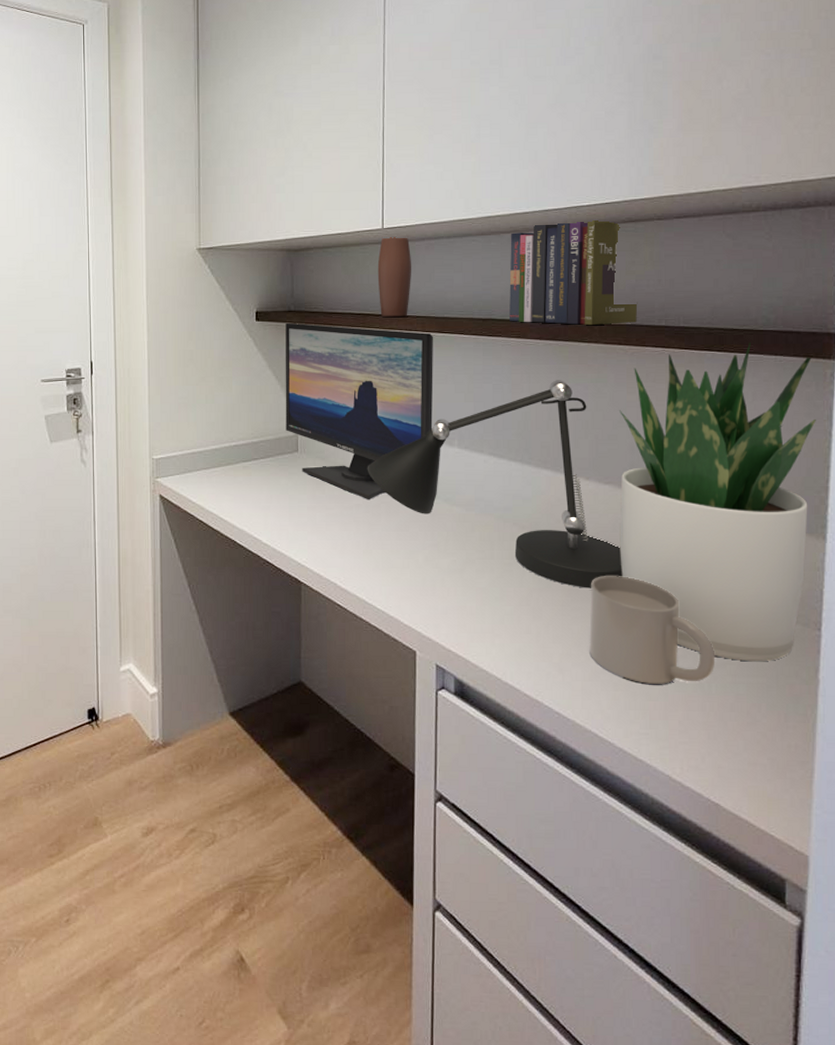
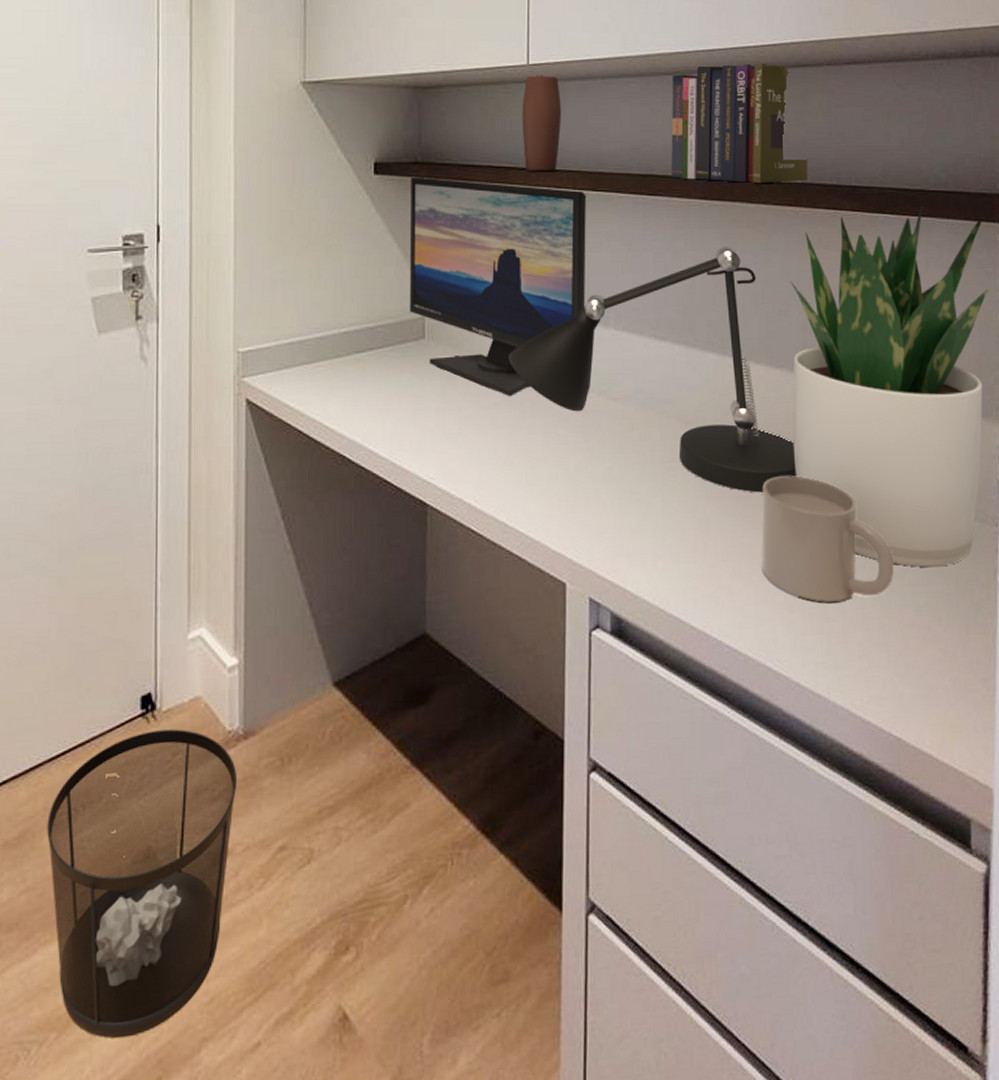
waste bin: none [25,735,159,949] -> present [47,729,238,1039]

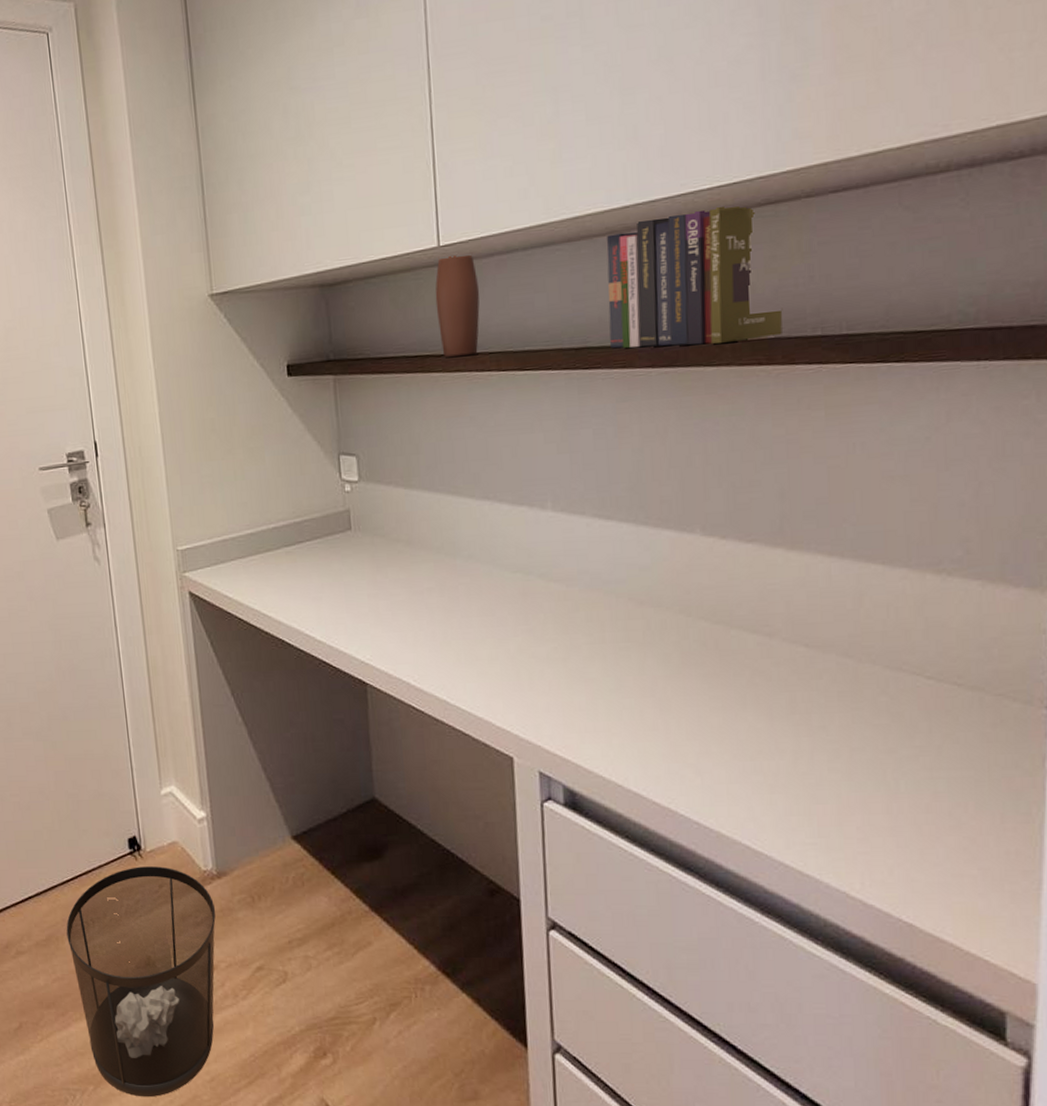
computer monitor: present [409,176,586,397] -> none [324,372,518,582]
desk lamp: present [508,247,796,493] -> none [438,416,775,672]
mug: present [761,476,895,602] -> none [733,654,904,784]
planter: present [791,203,988,568] -> none [763,346,1038,752]

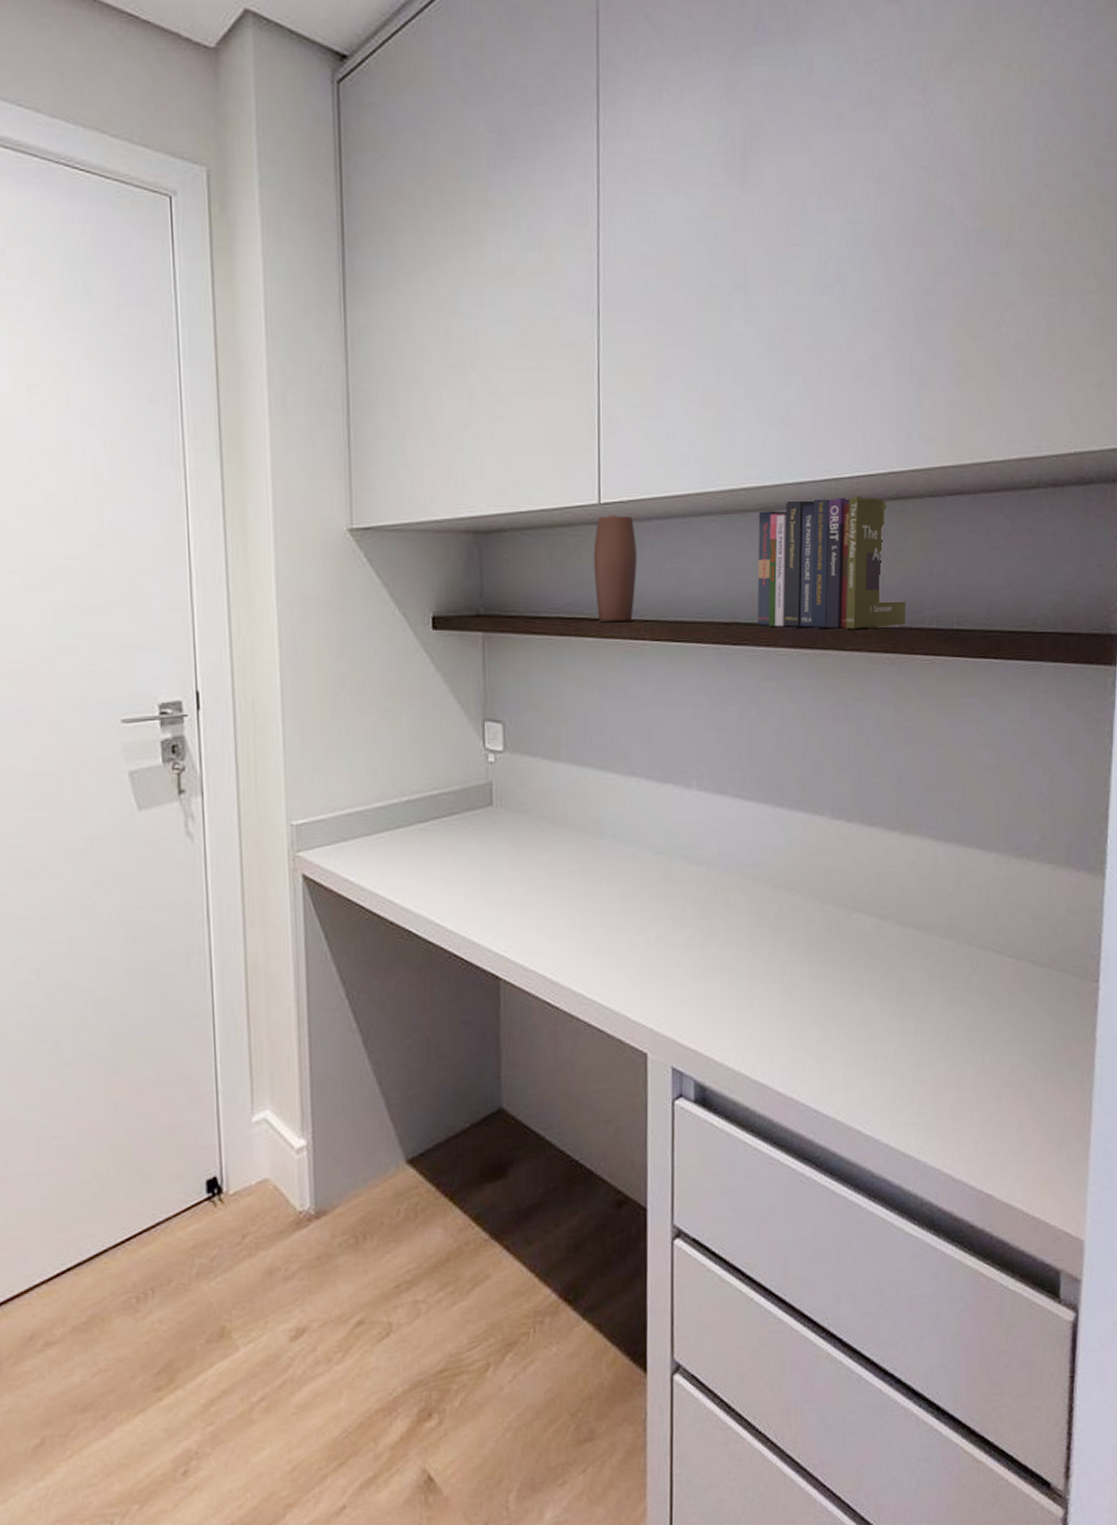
waste bin: present [66,866,216,1097] -> none [116,1211,311,1508]

